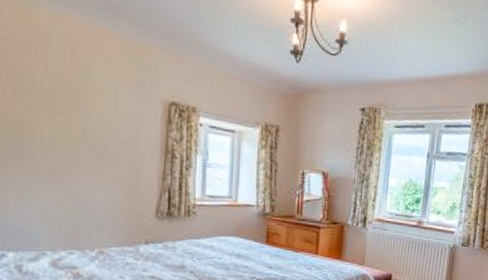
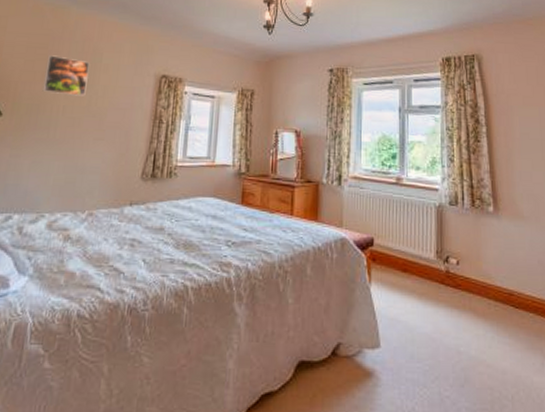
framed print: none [17,66,76,122] -> present [42,55,90,96]

